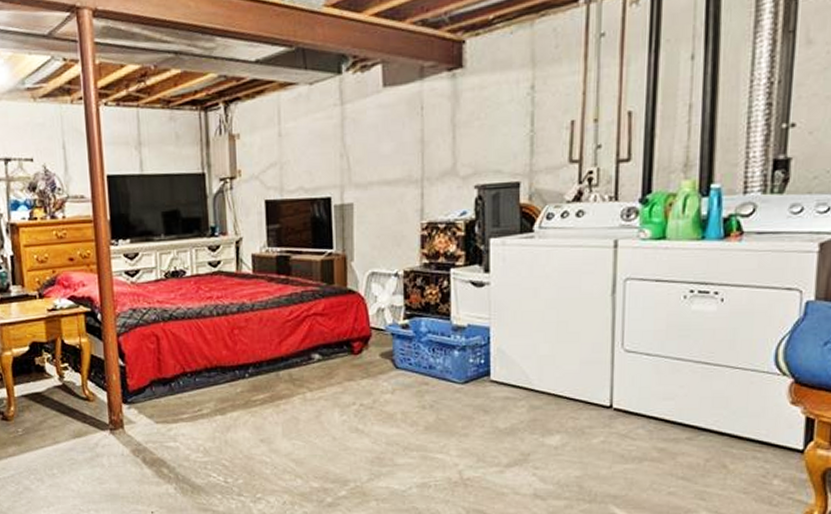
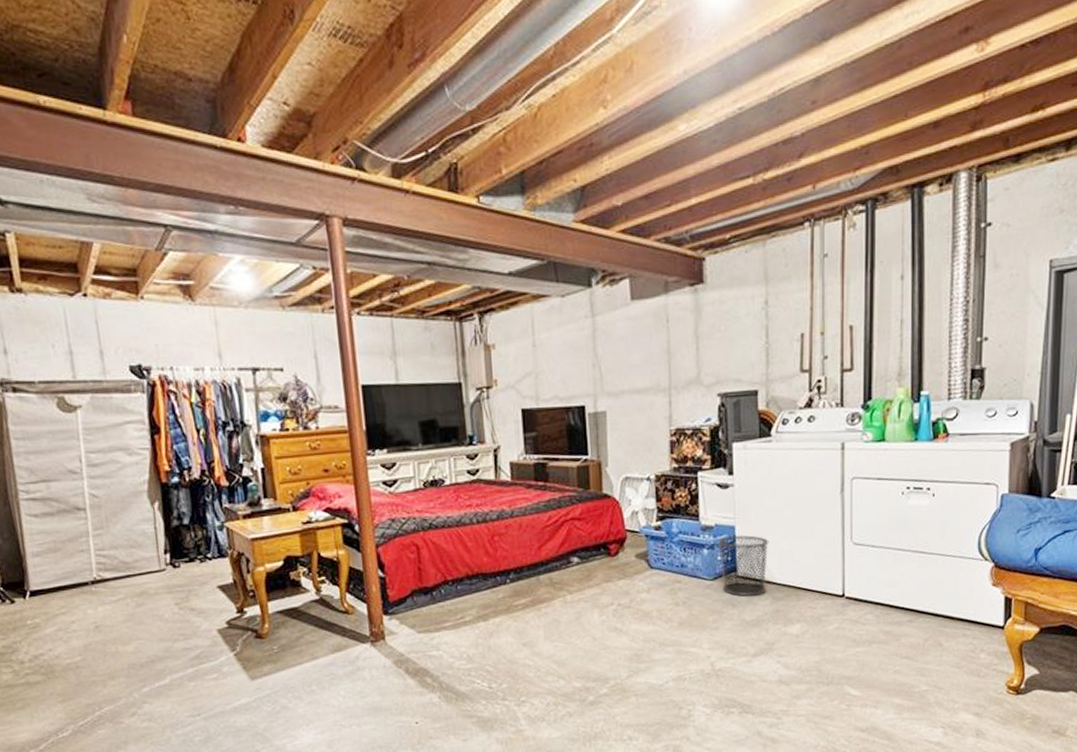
waste bin: none [470,336,528,402] -> present [718,534,769,596]

